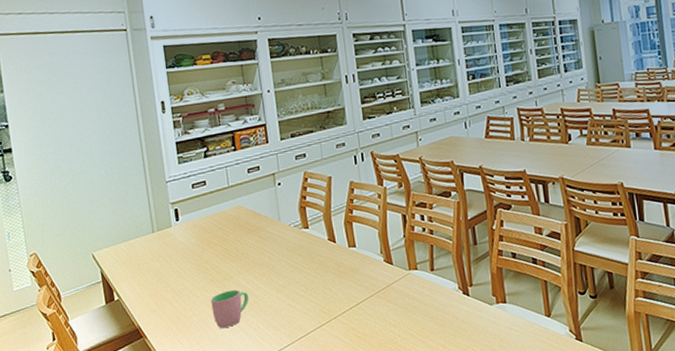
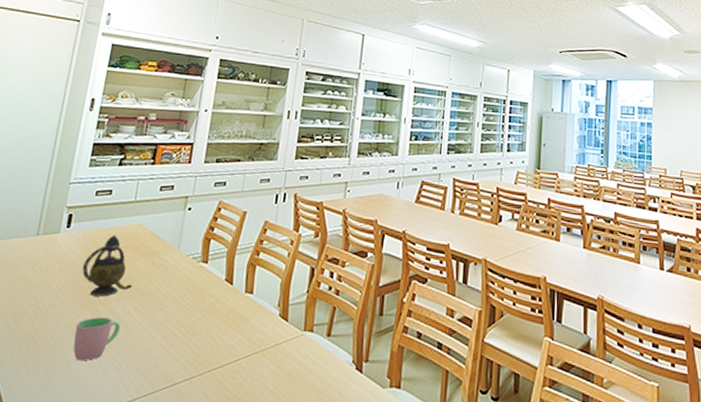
teapot: none [200,219,248,274] -> present [82,235,132,297]

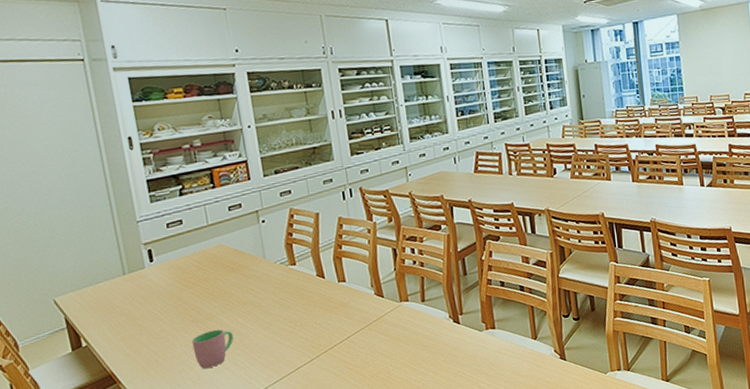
teapot: present [82,235,132,297] -> none [178,259,232,315]

